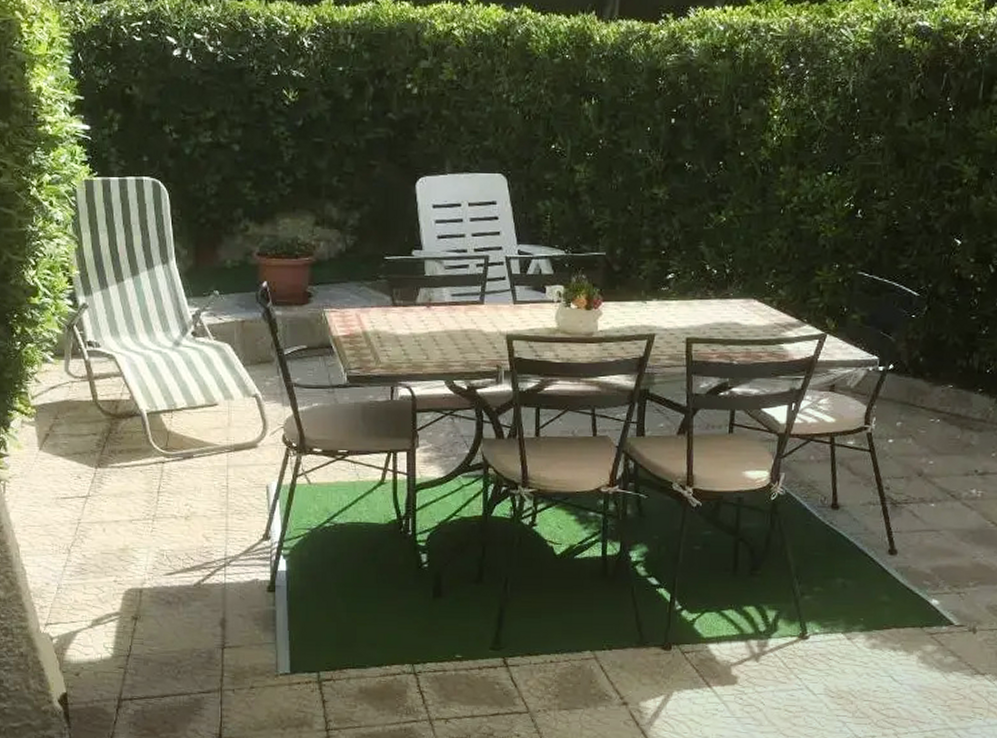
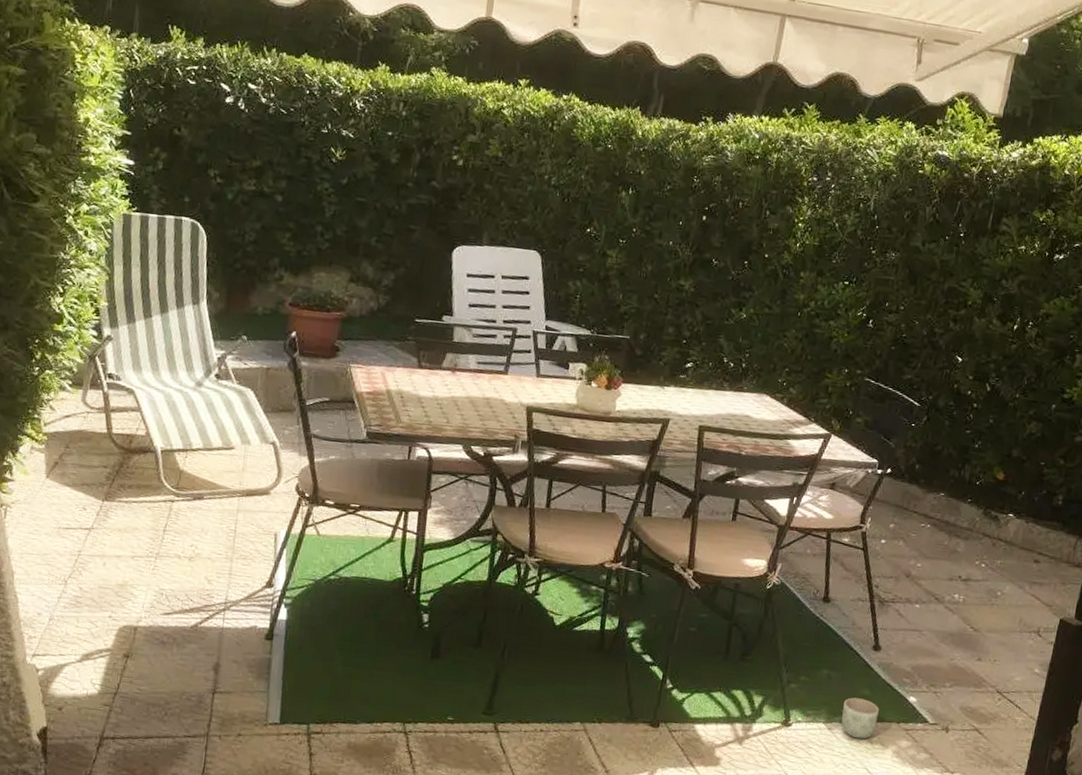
planter: none [861,605,900,647] -> present [841,697,879,739]

